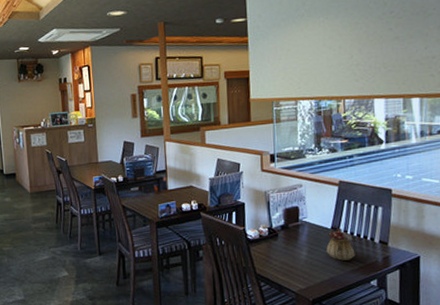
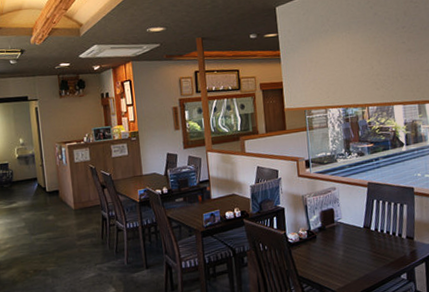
teapot: present [326,228,355,261] -> none [360,226,386,258]

